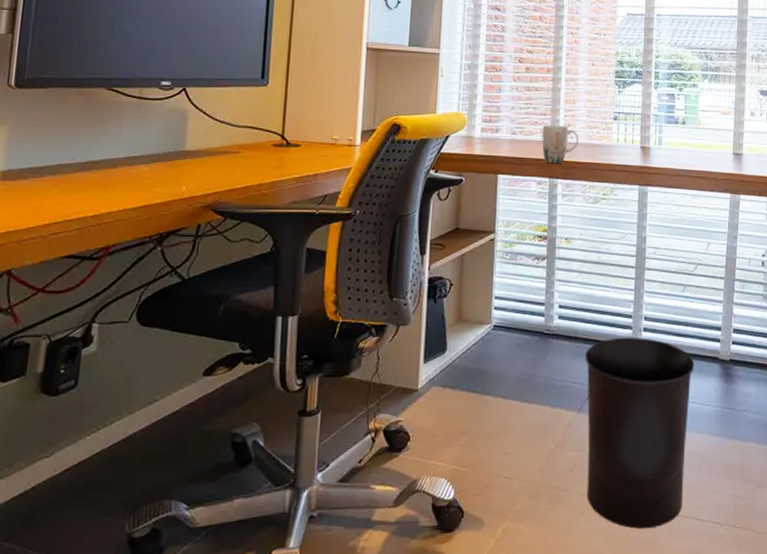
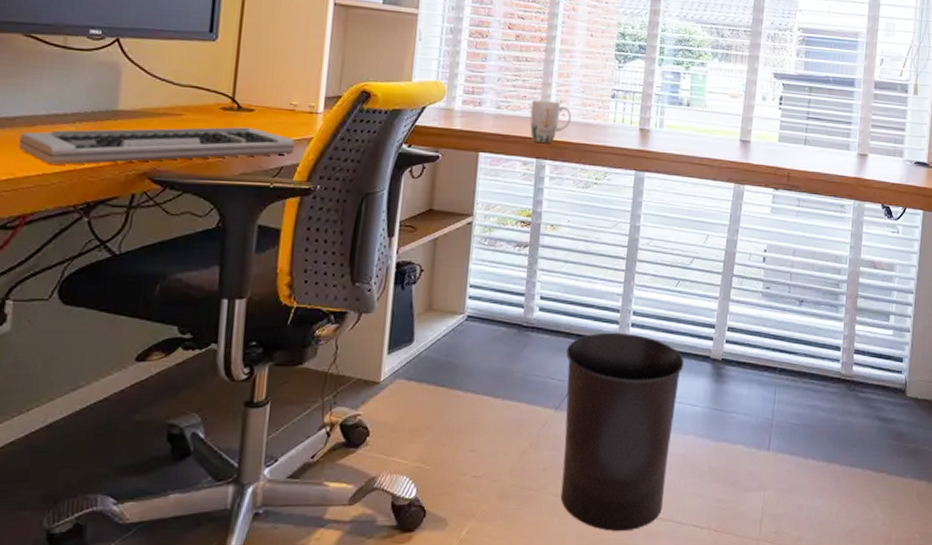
computer keyboard: none [102,161,337,201] -> present [18,127,295,165]

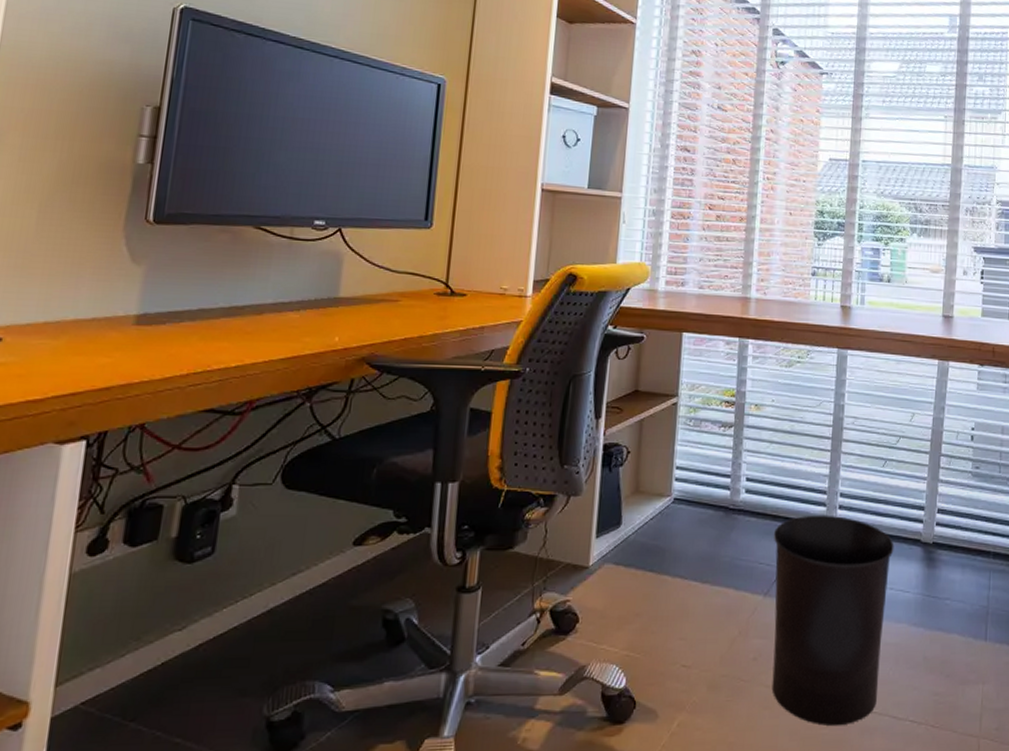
computer keyboard: present [18,127,295,165] -> none [246,311,505,351]
mug: present [529,99,572,143] -> none [732,279,773,322]

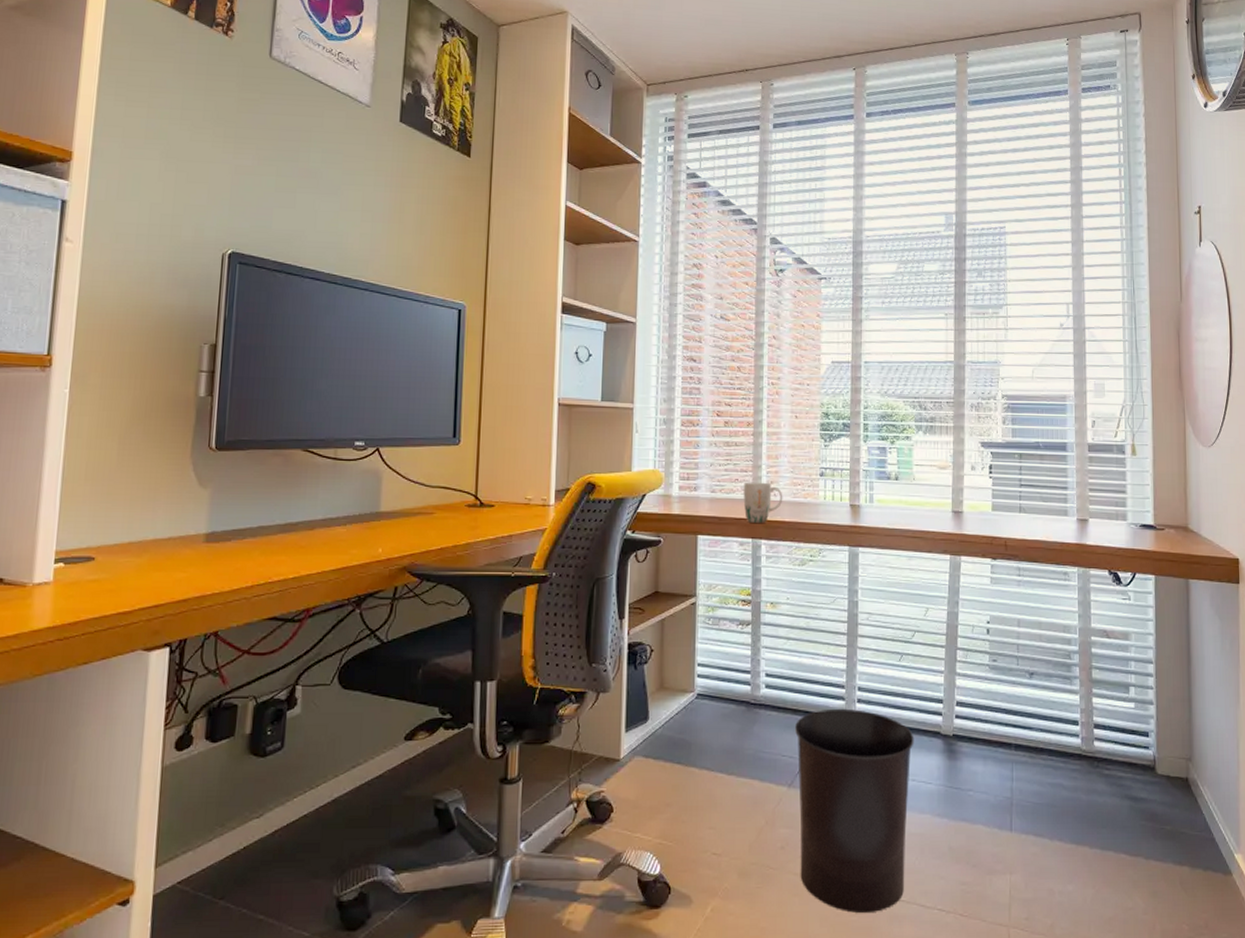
mug: none [732,279,773,322] -> present [743,482,783,523]

